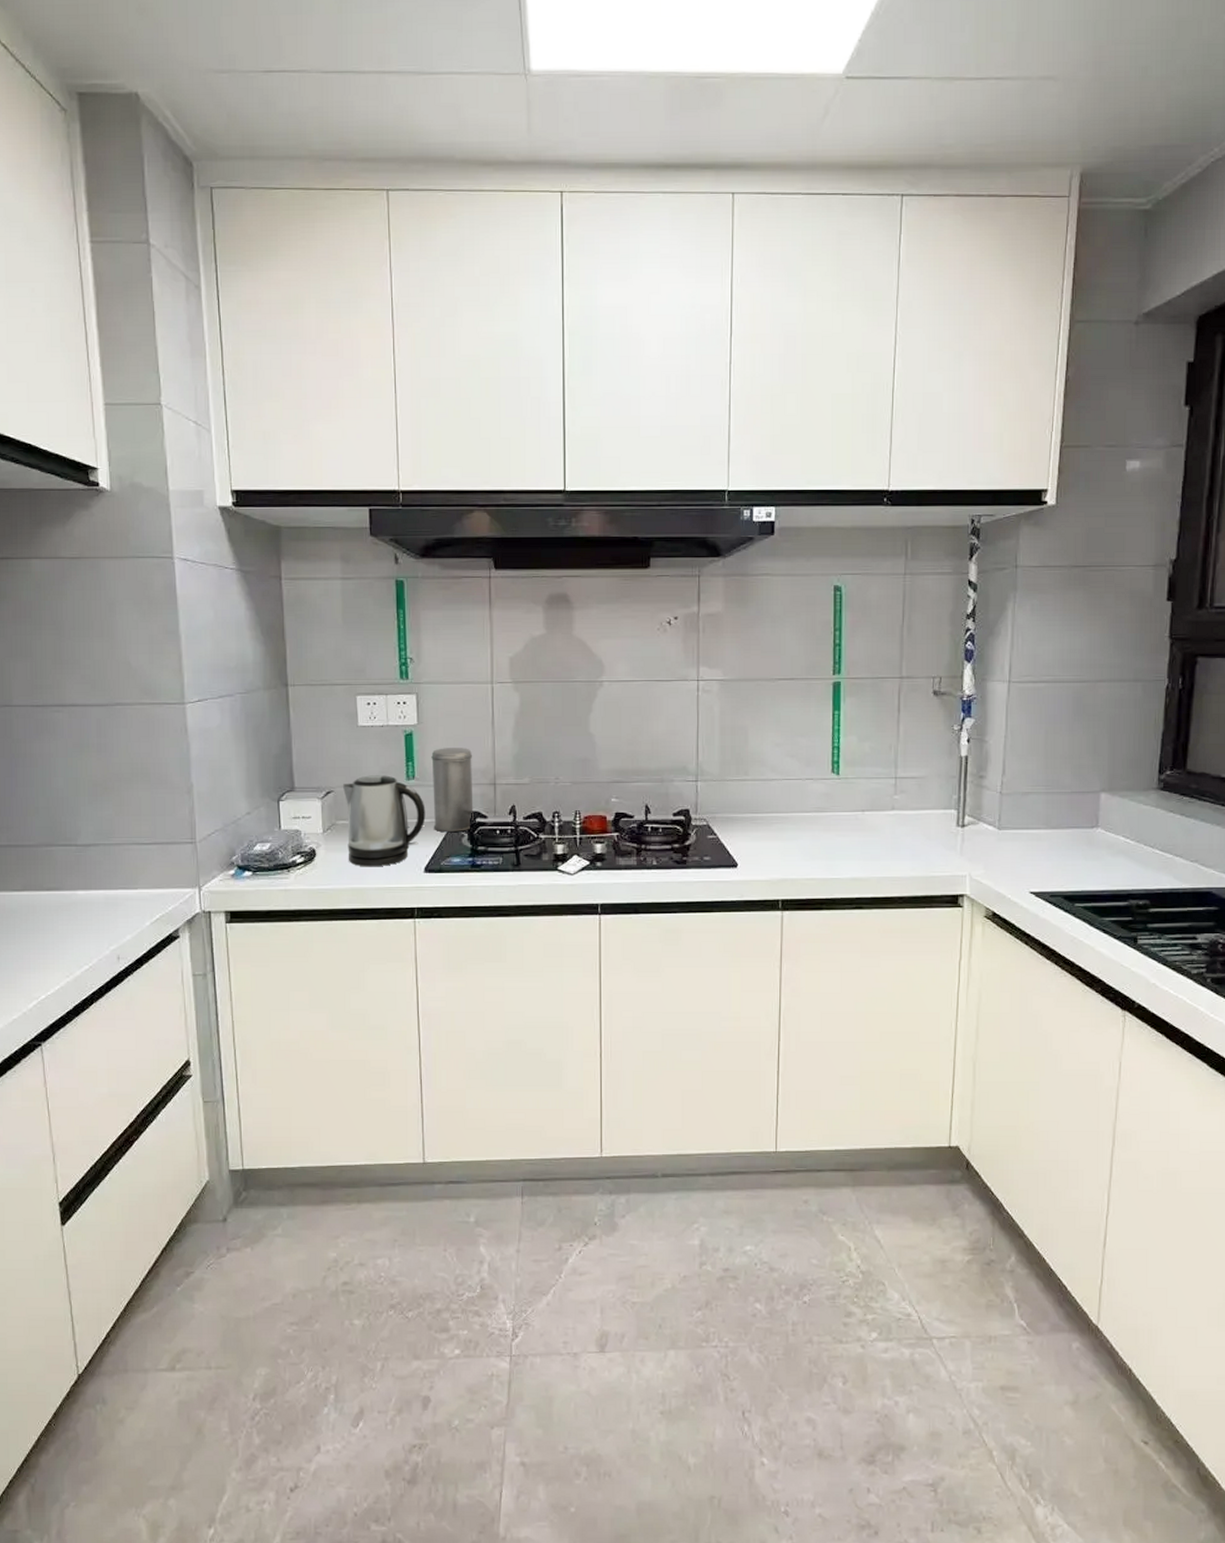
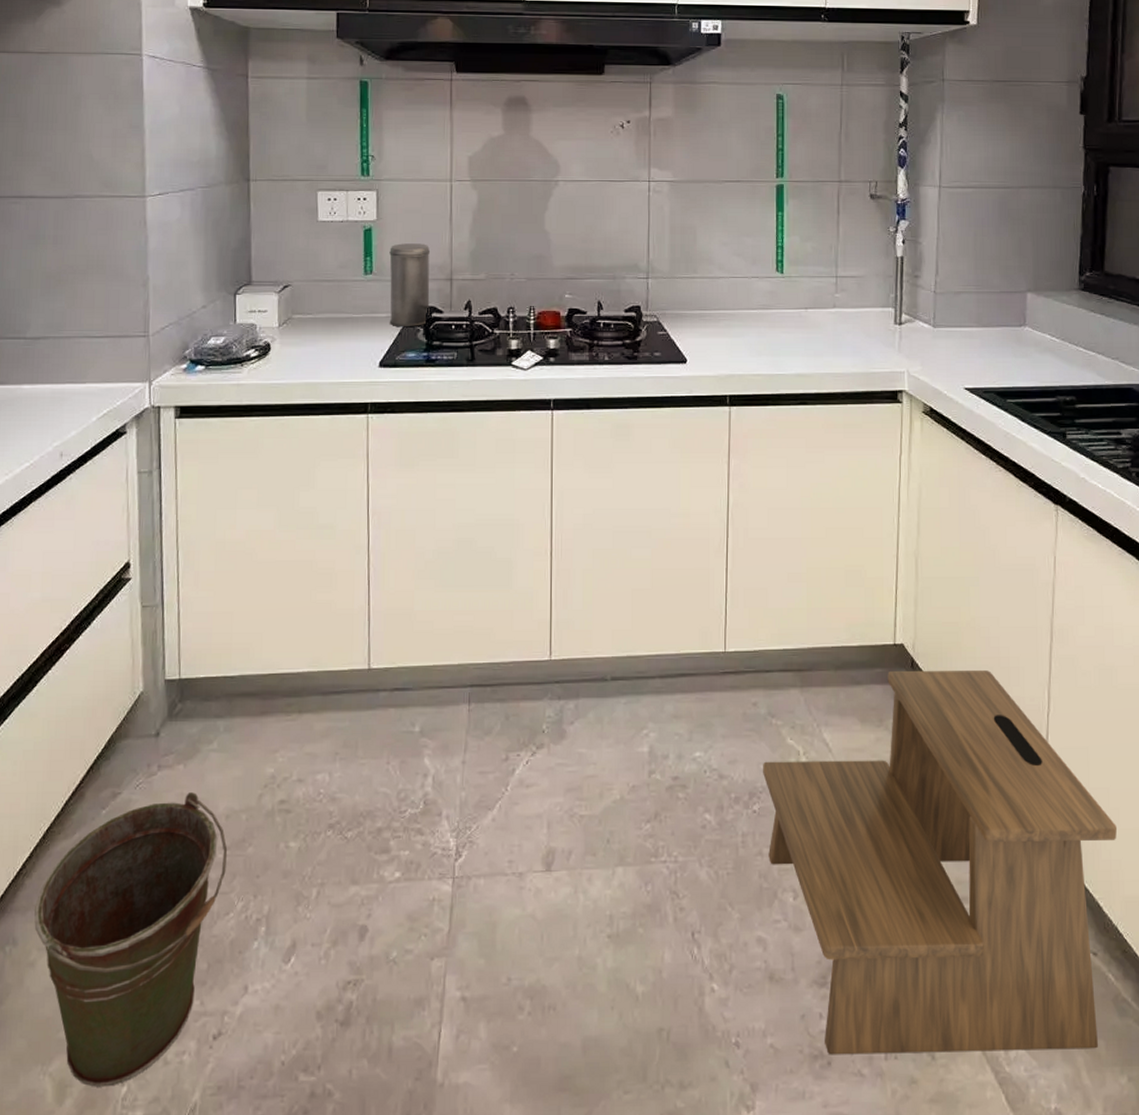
bucket: none [121,1273,296,1529] -> present [34,792,228,1087]
kettle: present [342,775,426,867] -> none [300,270,382,362]
step stool: none [814,1171,1175,1529] -> present [763,669,1118,1055]

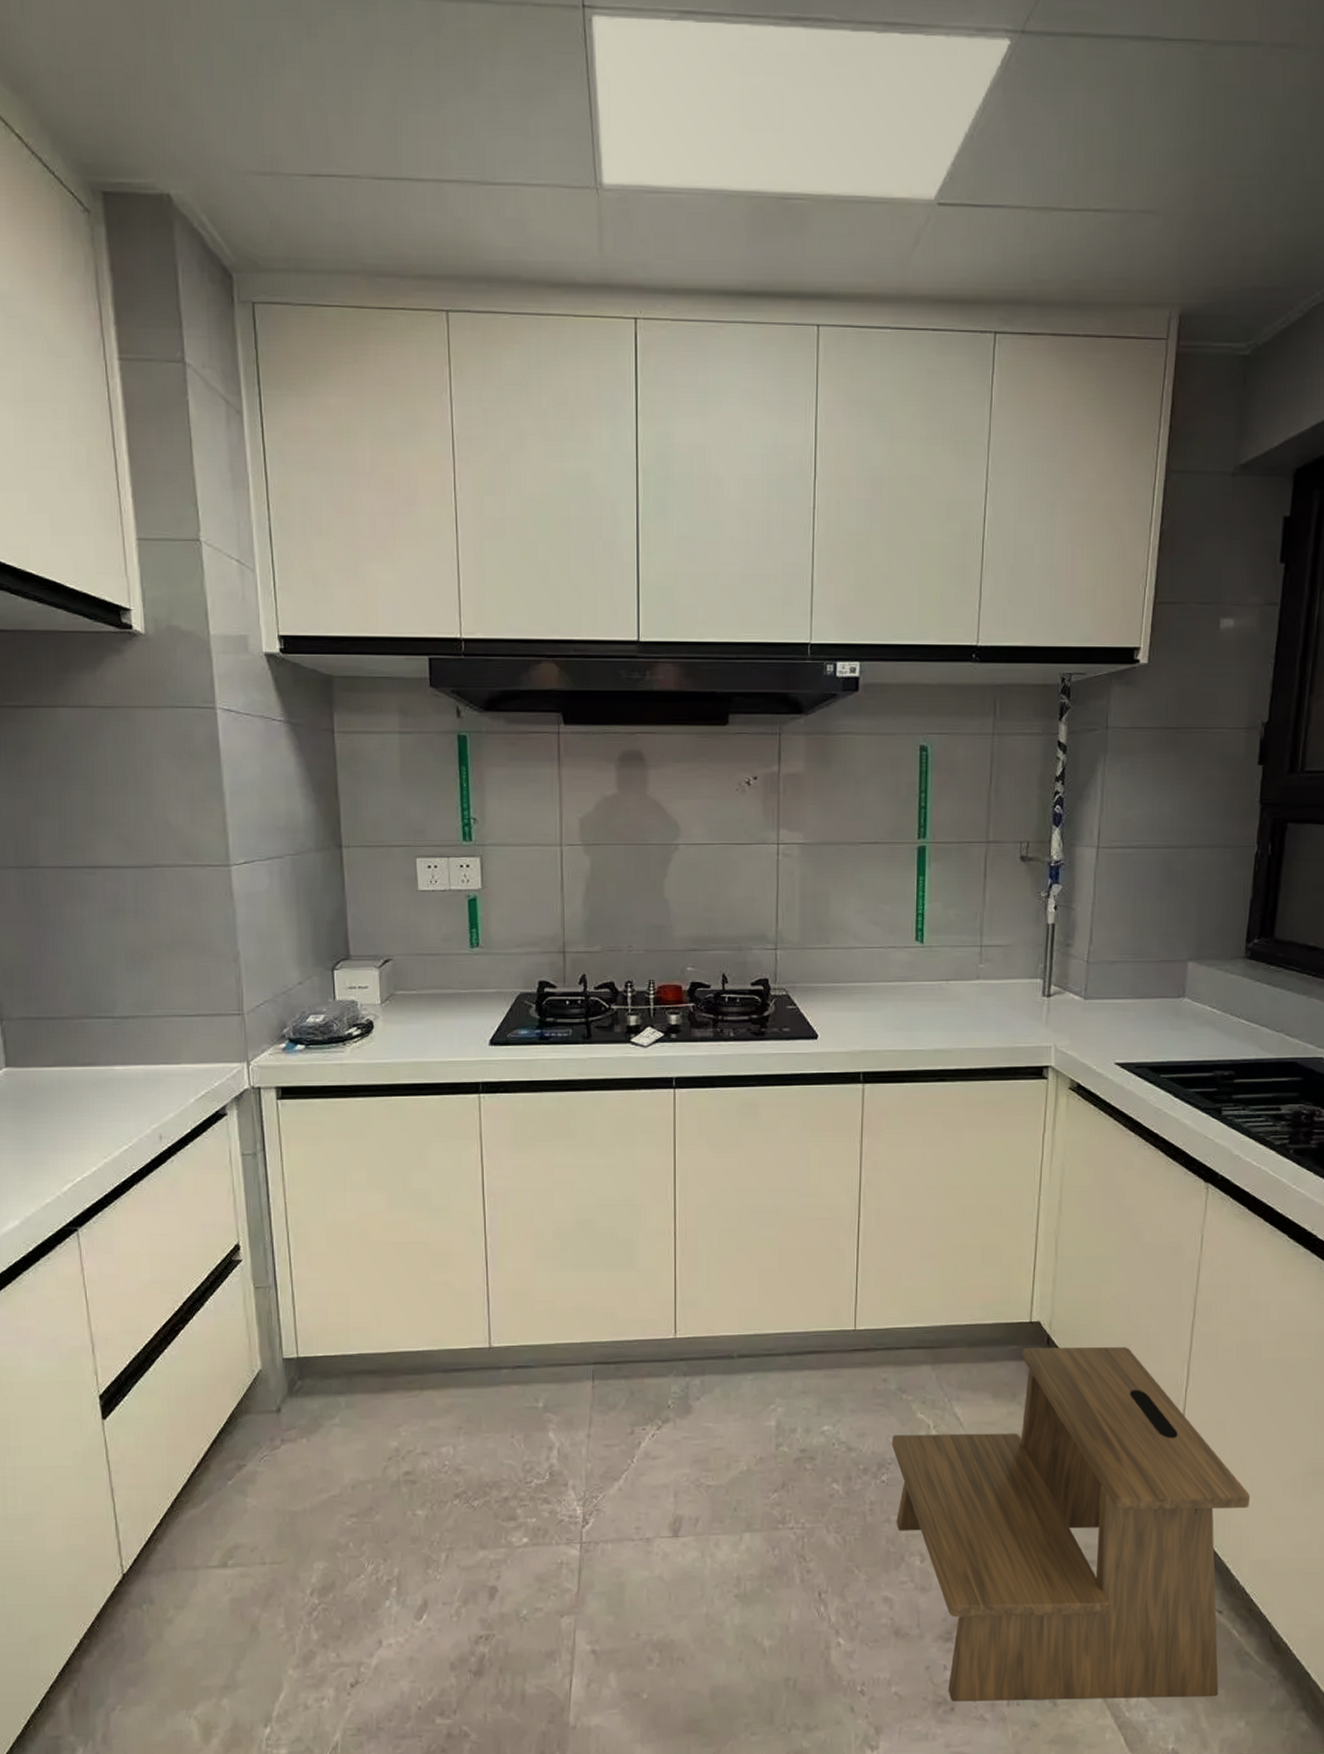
bucket: present [34,792,228,1087] -> none [168,1465,356,1728]
canister: present [389,243,430,327] -> none [496,914,542,1003]

